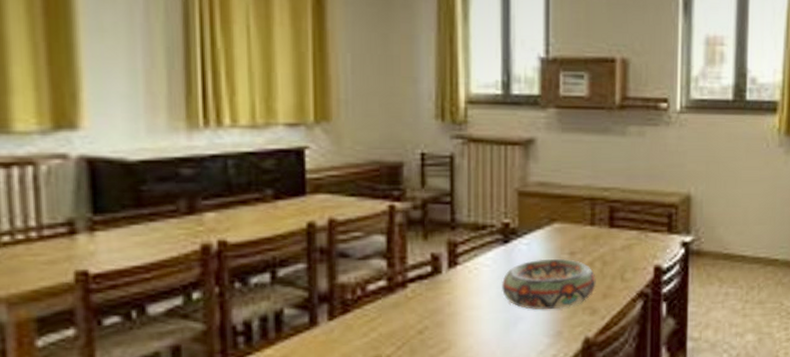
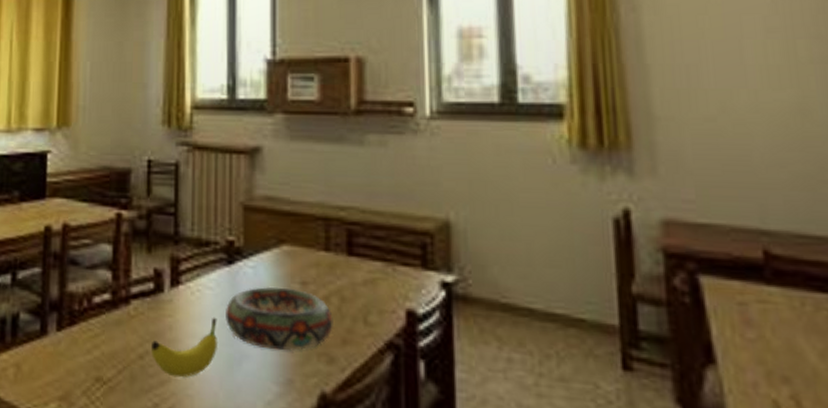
fruit: none [431,289,496,345] -> present [152,317,219,378]

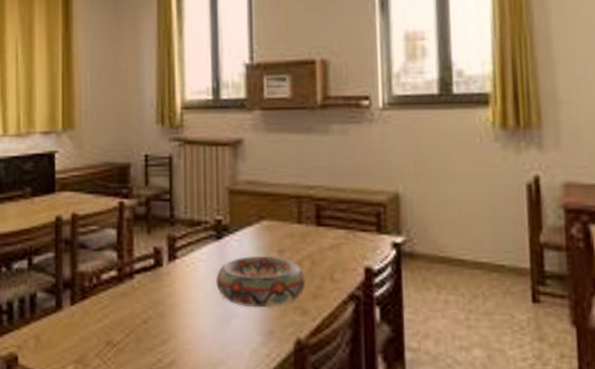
fruit: present [152,317,219,378] -> none [154,284,211,336]

